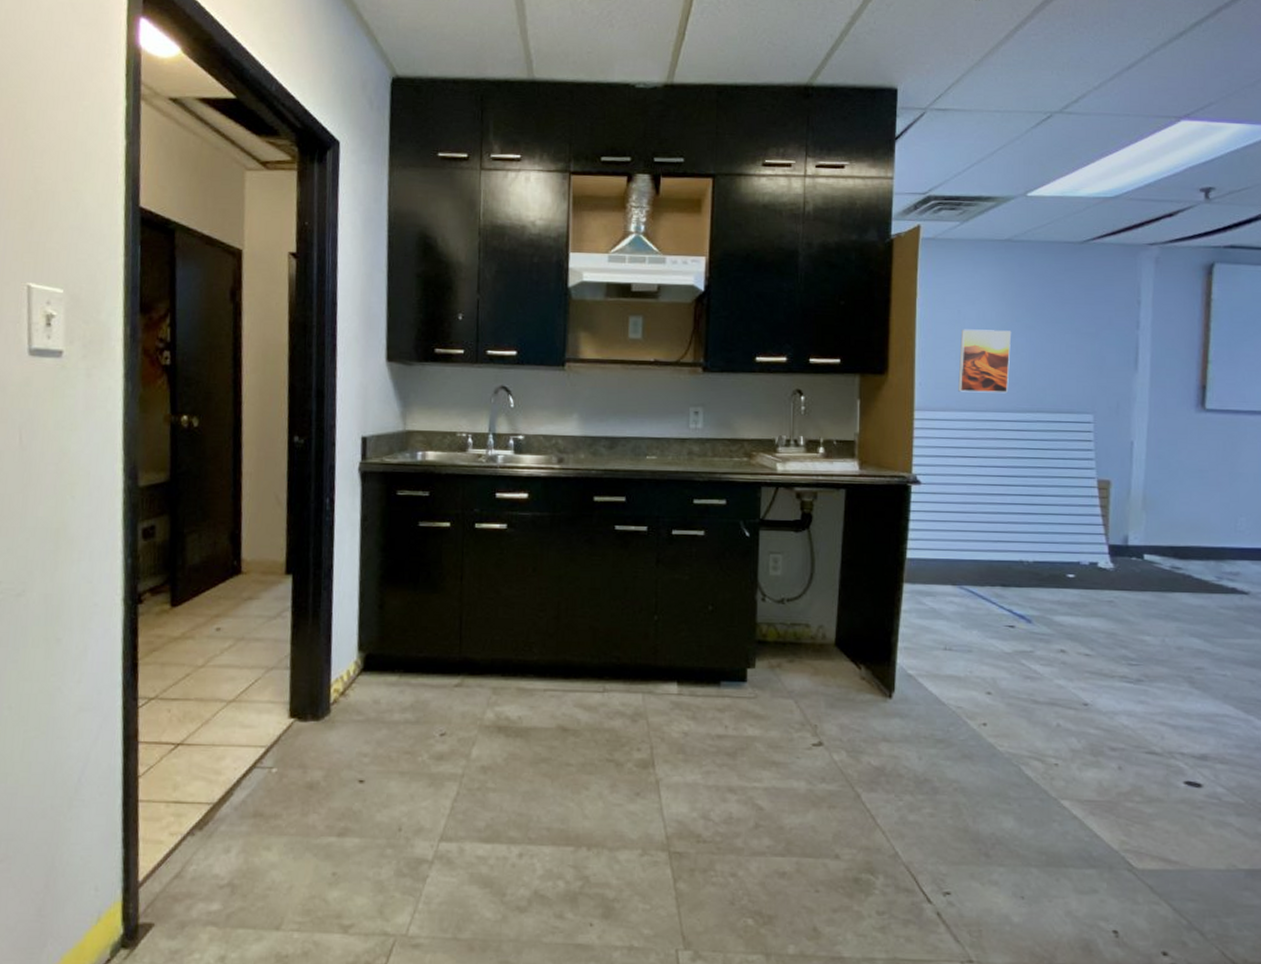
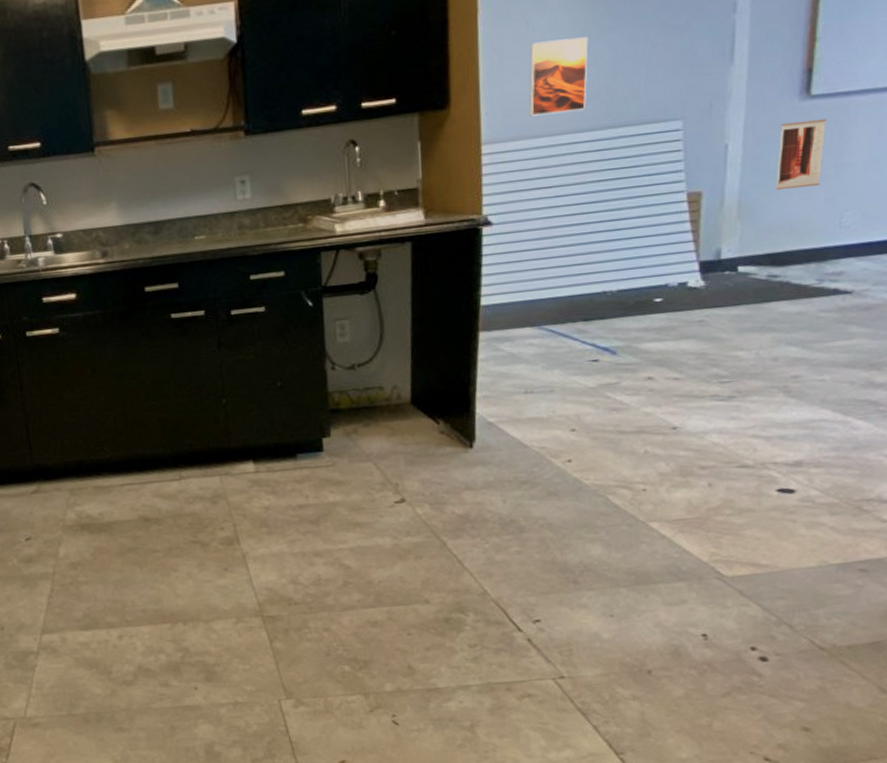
wall art: none [1175,429,1220,490] -> present [774,118,827,191]

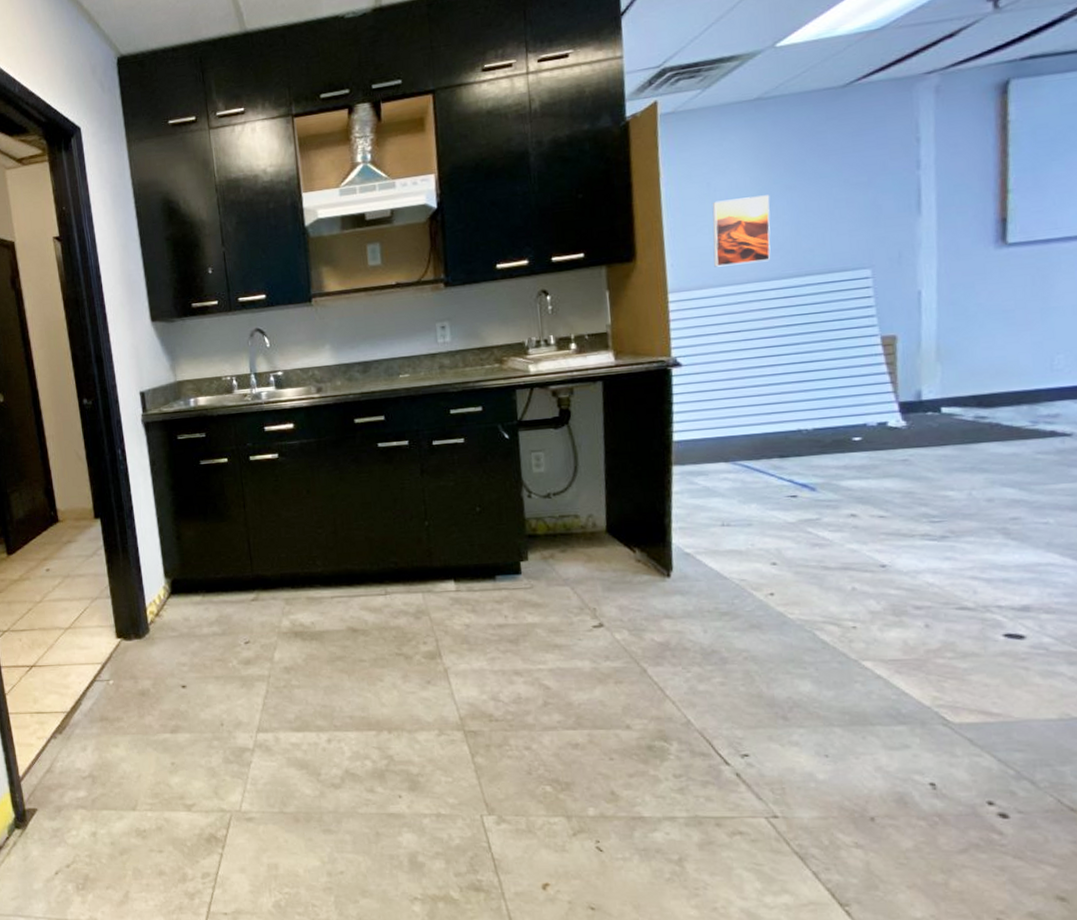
wall art: present [774,118,827,191] -> none [975,265,1027,335]

